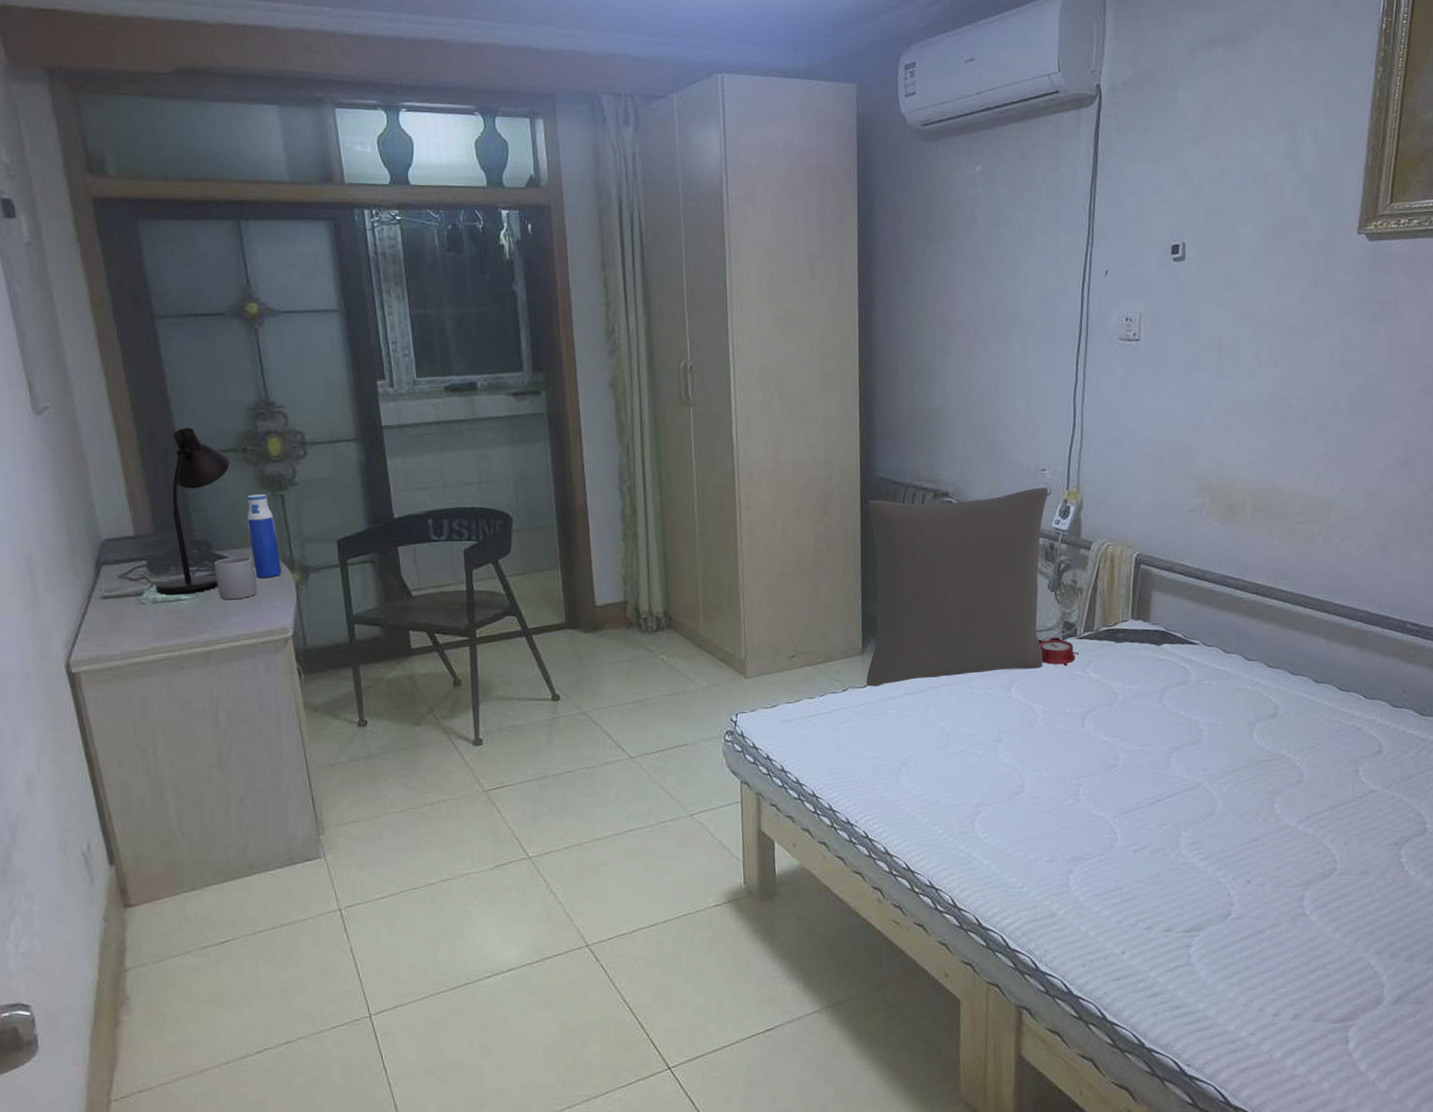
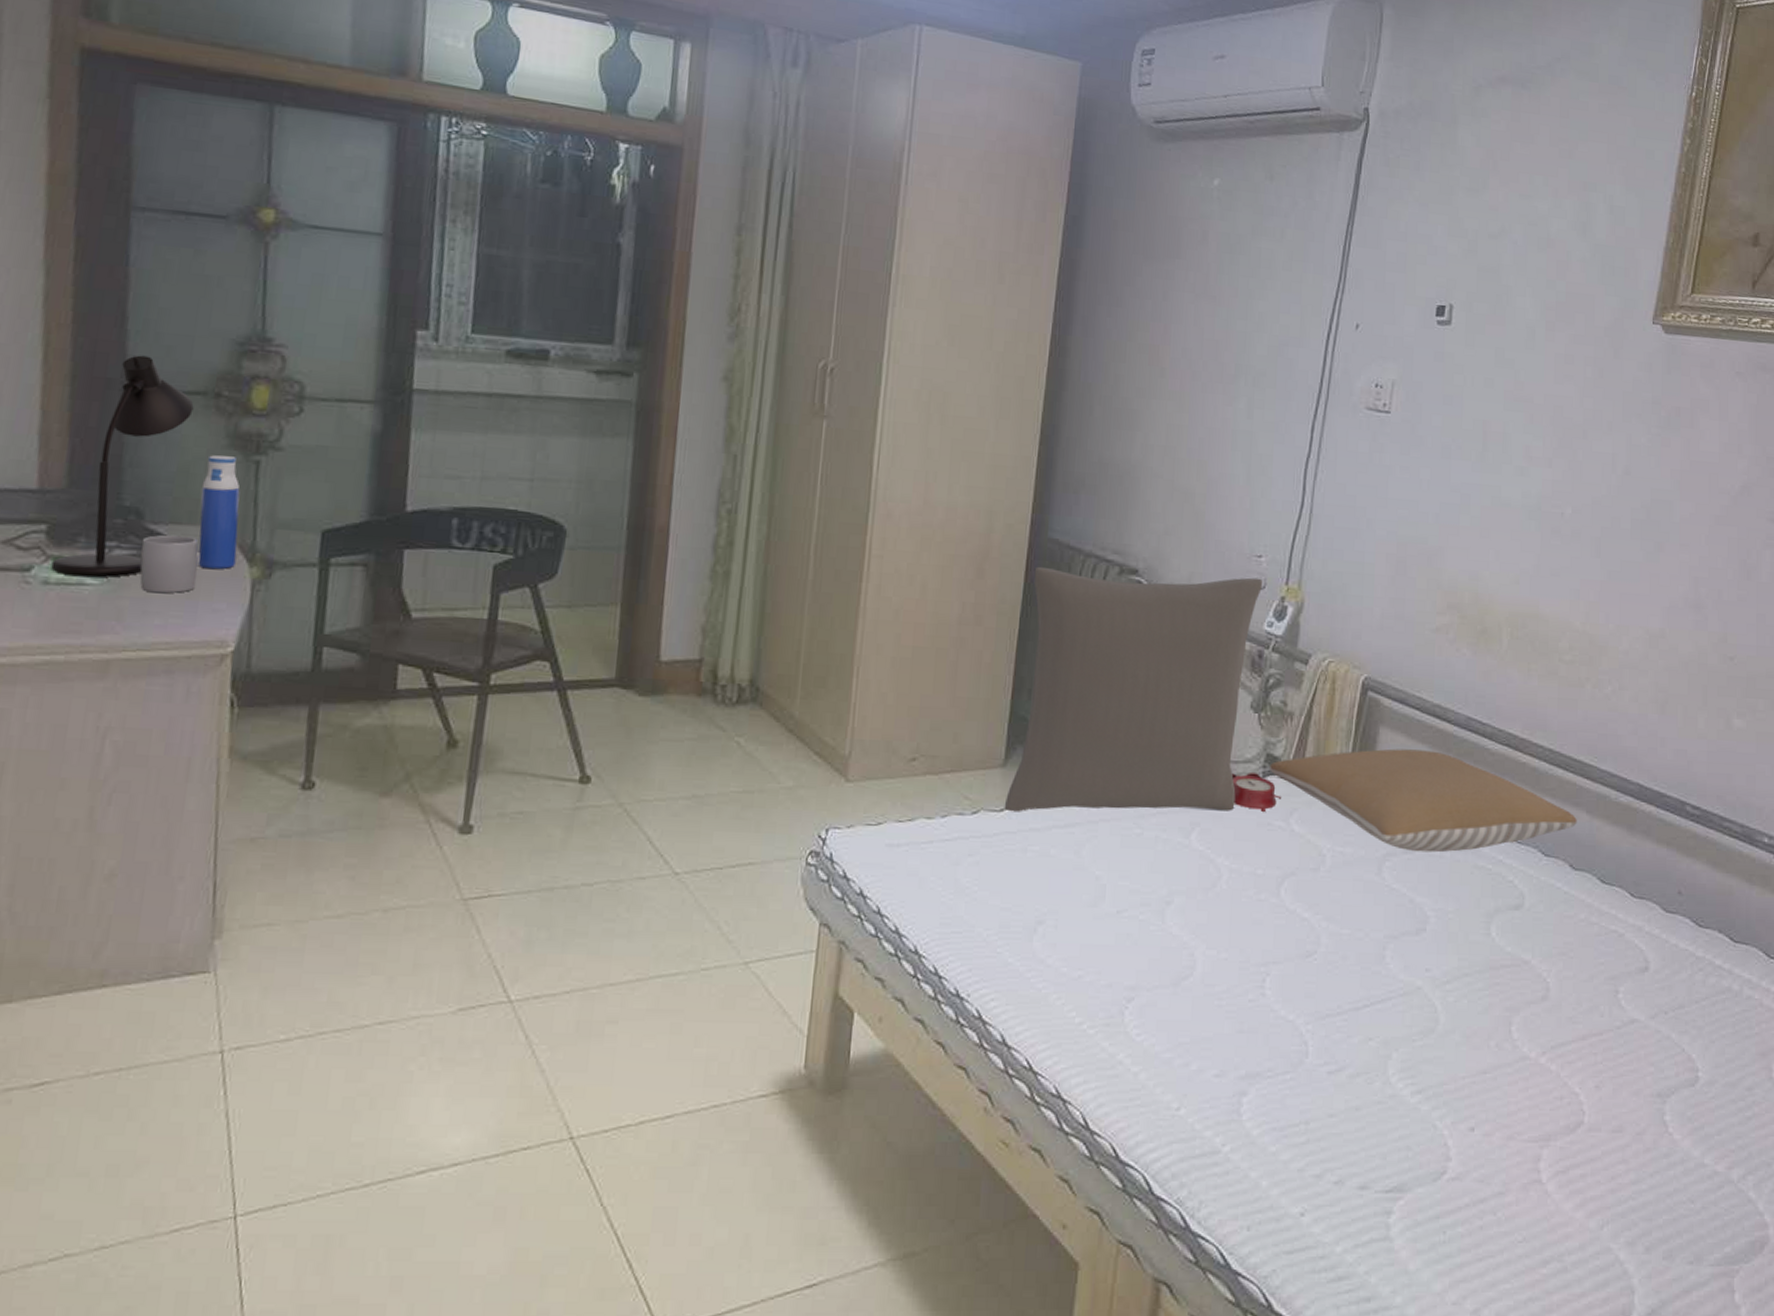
pillow: none [1068,604,1317,683] -> present [1270,748,1577,853]

